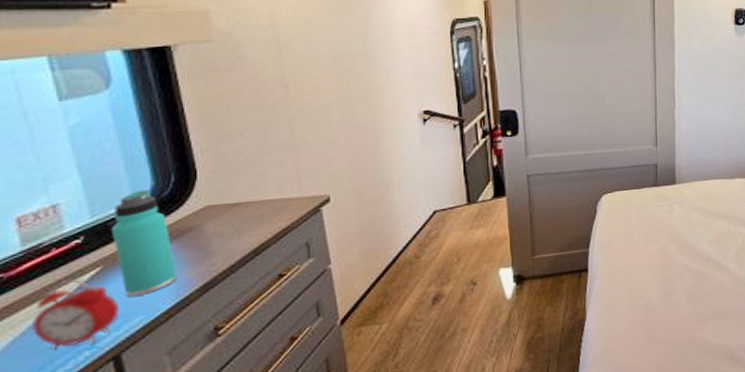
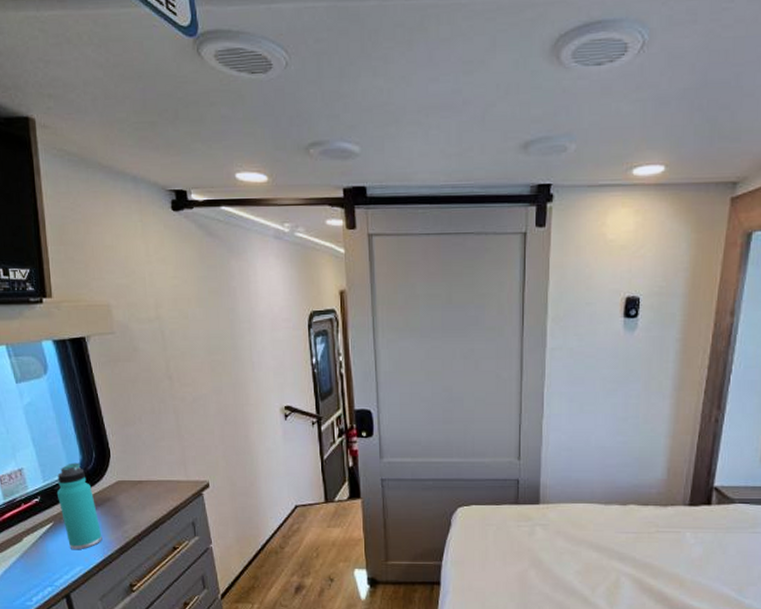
alarm clock: present [31,279,120,351] -> none [14,530,67,583]

